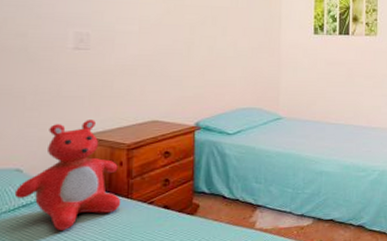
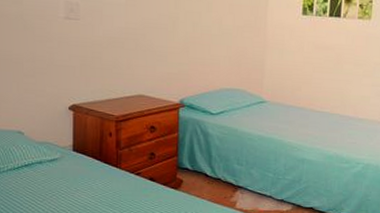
stuffed toy: present [14,120,121,231] -> none [17,89,111,191]

